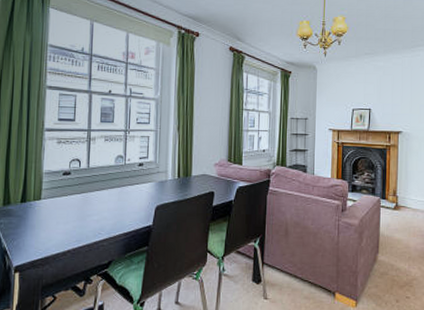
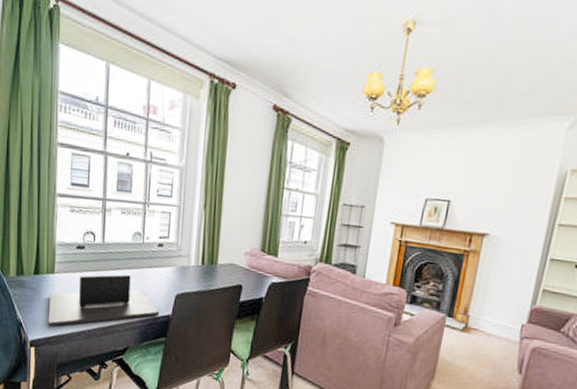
laptop: none [33,194,142,251] -> present [48,274,160,327]

